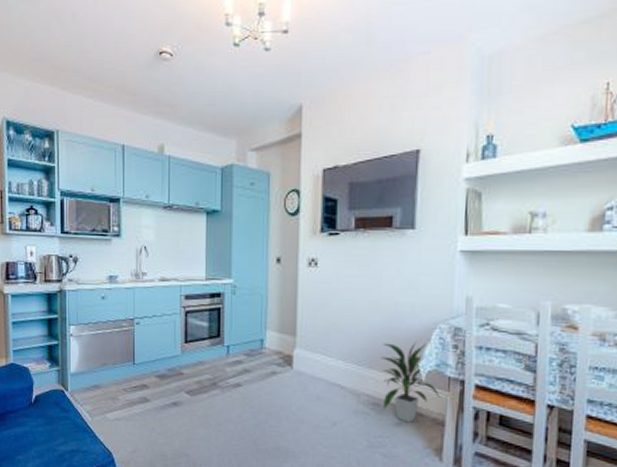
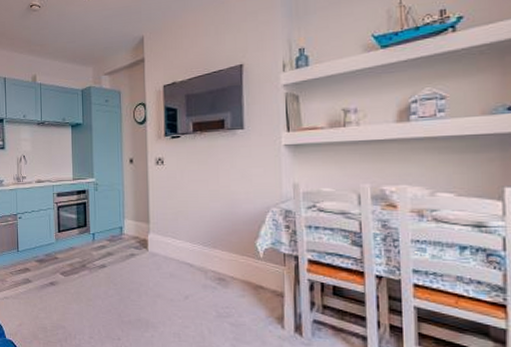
indoor plant: present [381,341,441,423] -> none [223,223,278,295]

